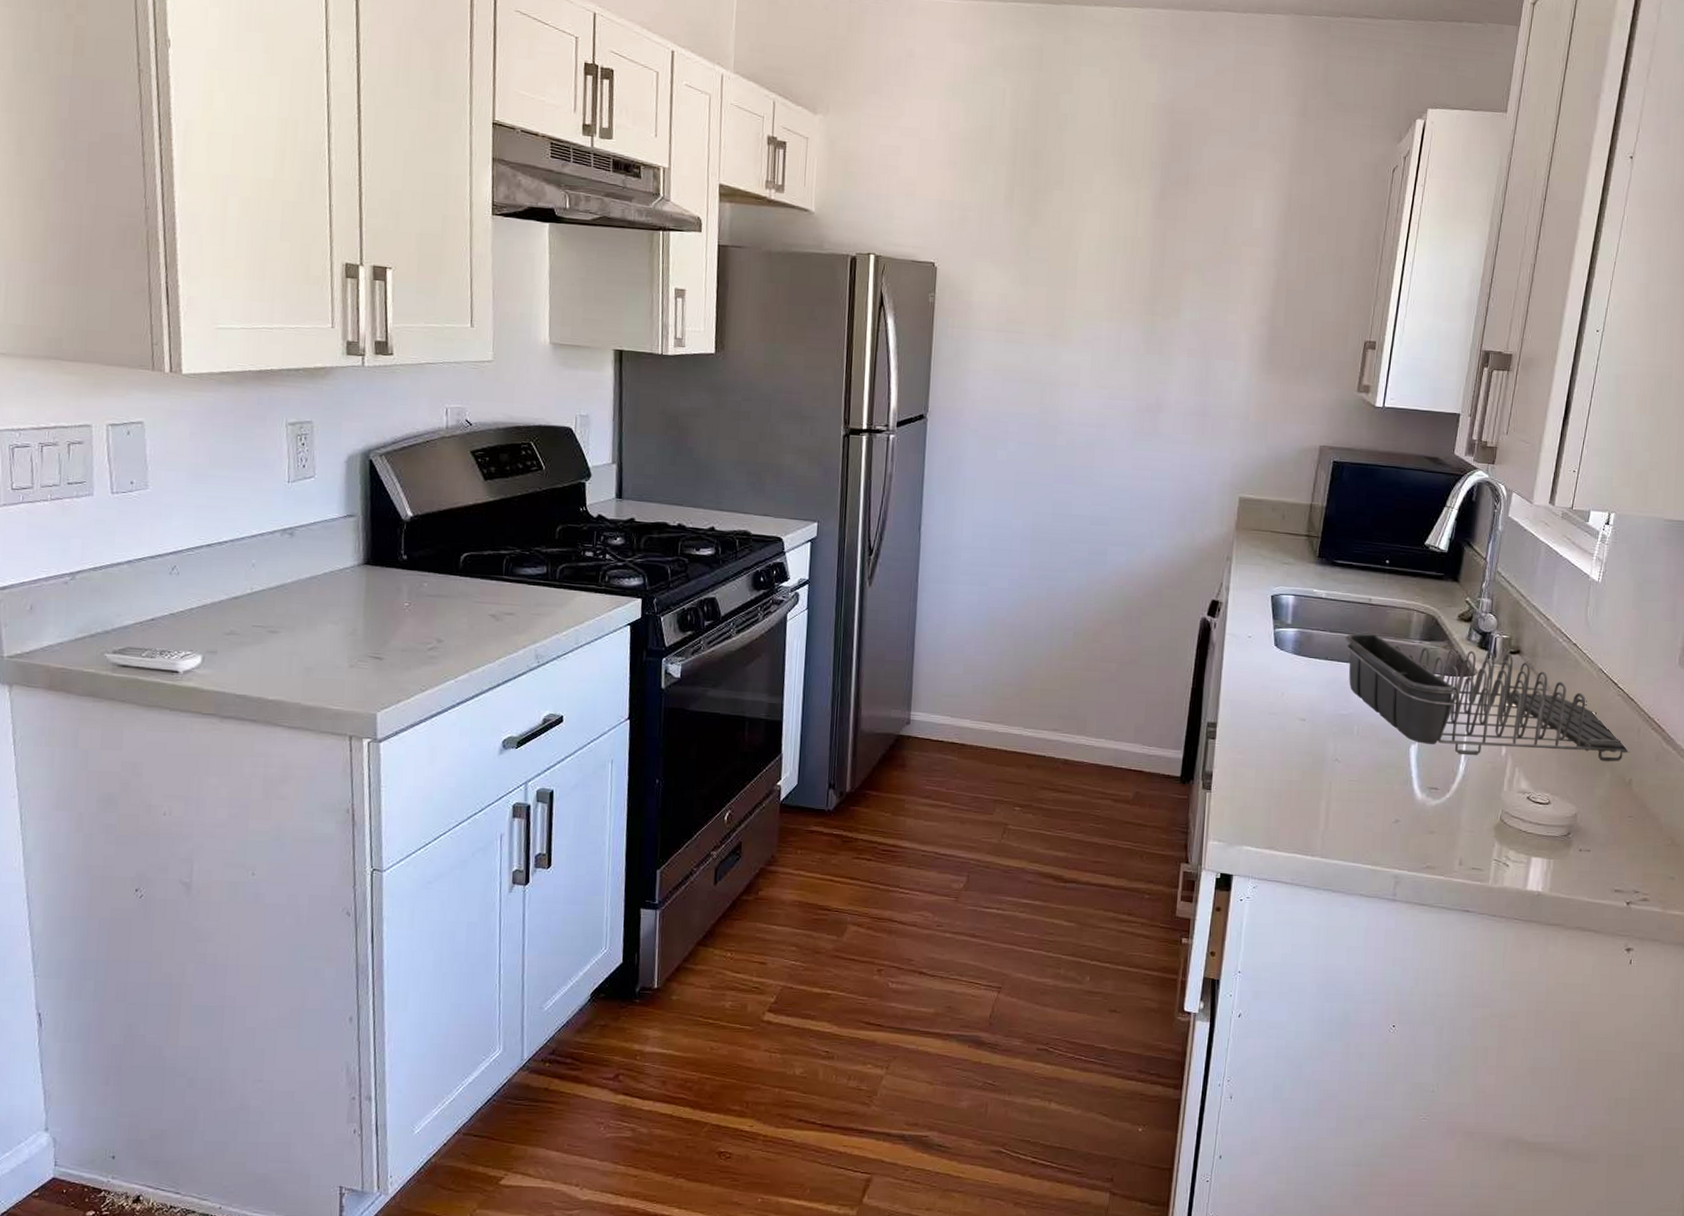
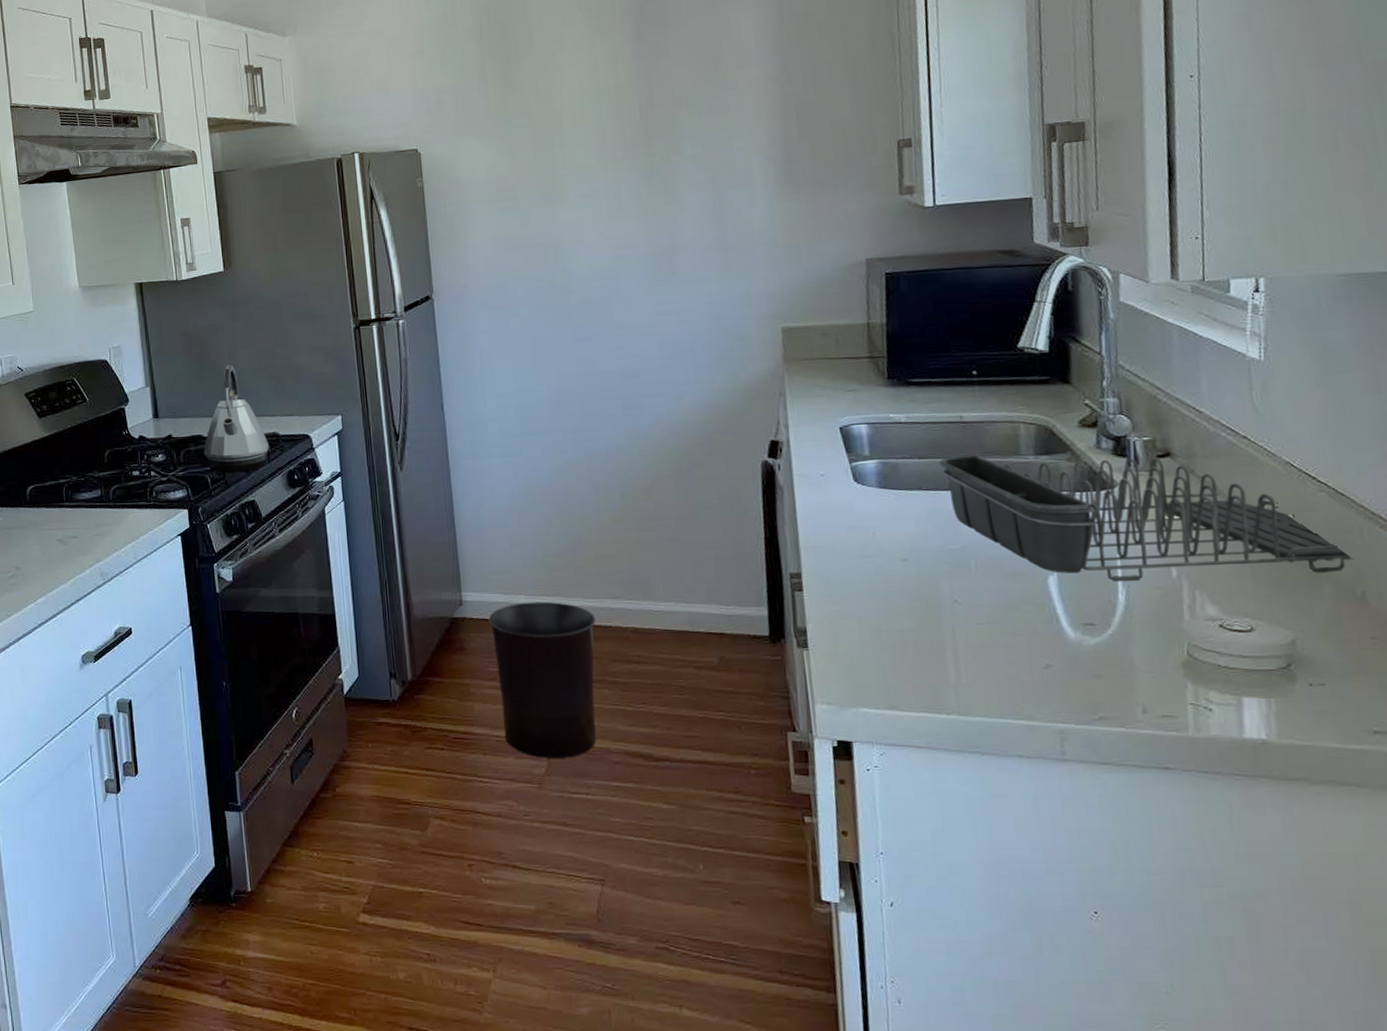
kettle: none [666,453,739,568] -> present [203,364,270,473]
waste bin: none [930,726,1032,875] -> present [488,601,597,758]

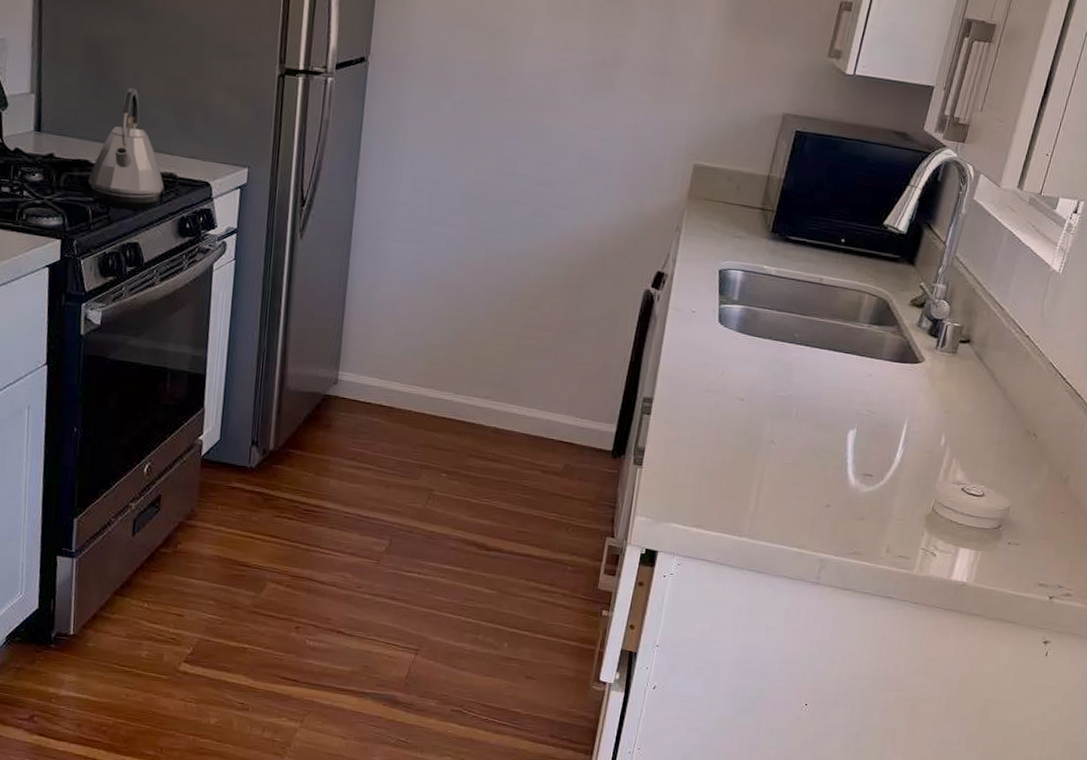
waste bin: present [488,601,597,758] -> none [353,389,462,539]
dish rack: present [939,454,1354,583] -> none [791,313,1071,457]

